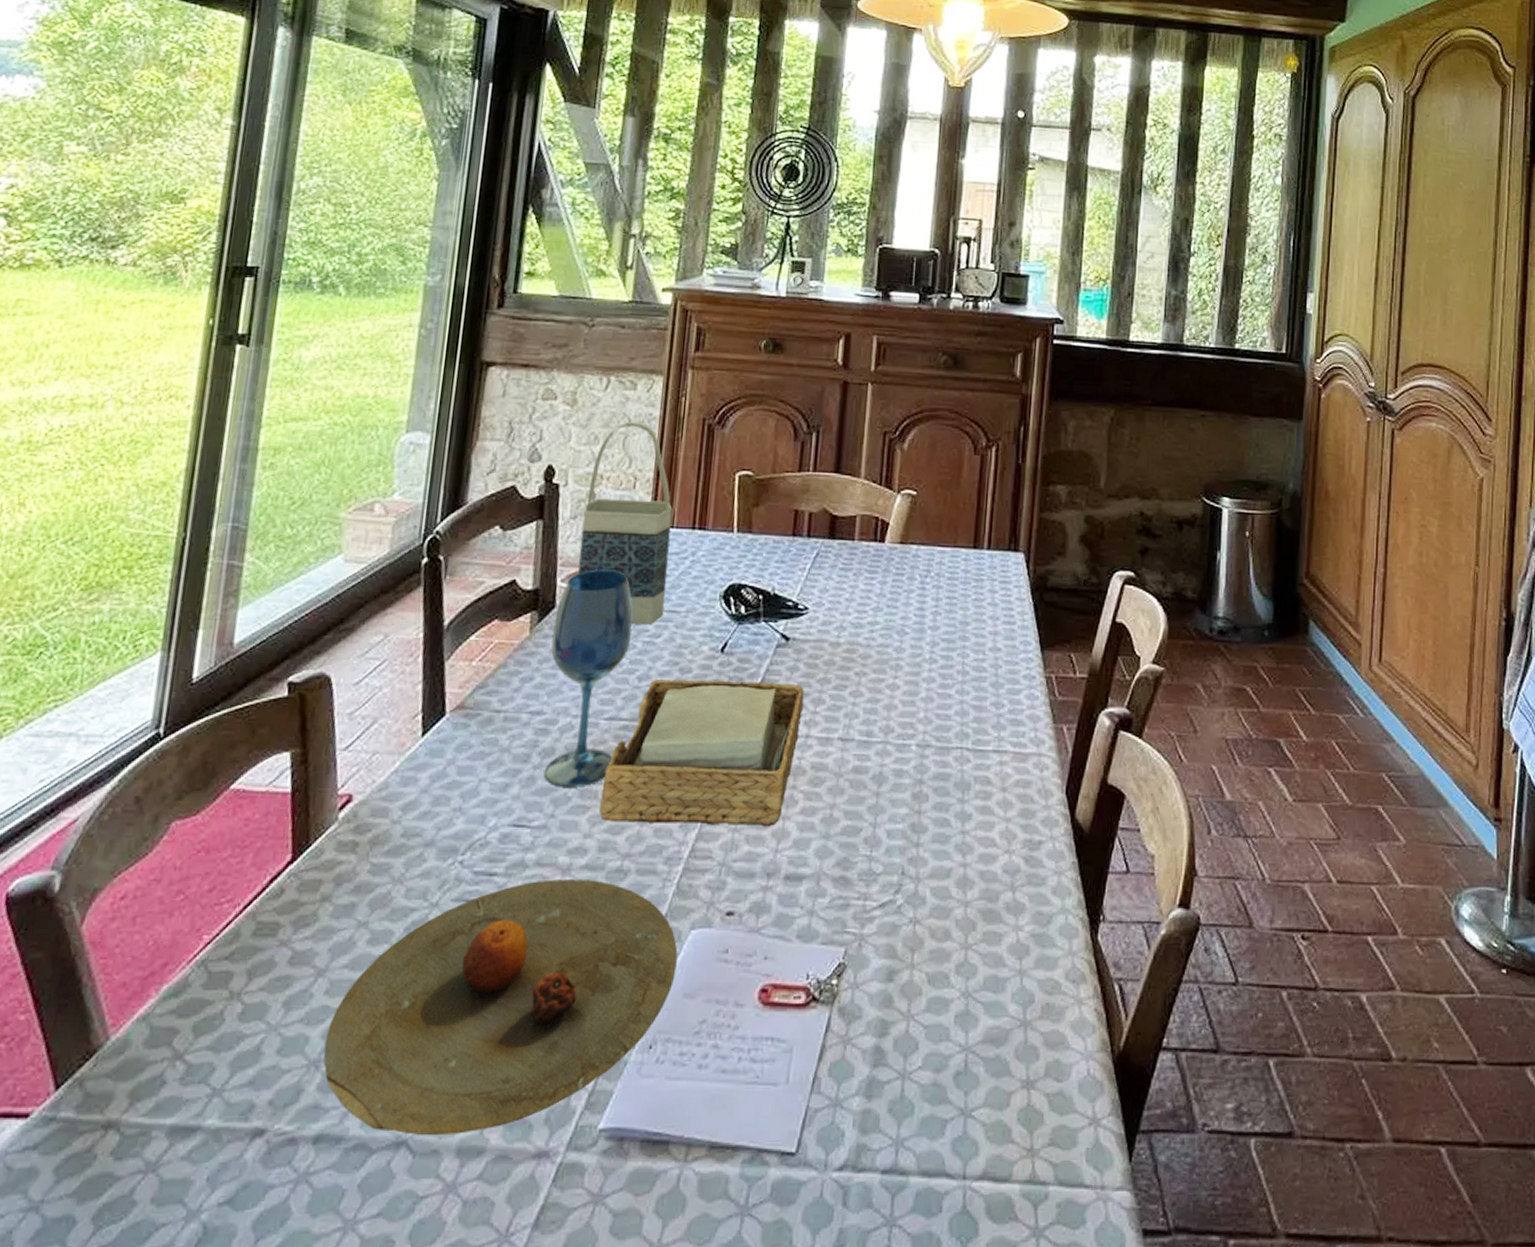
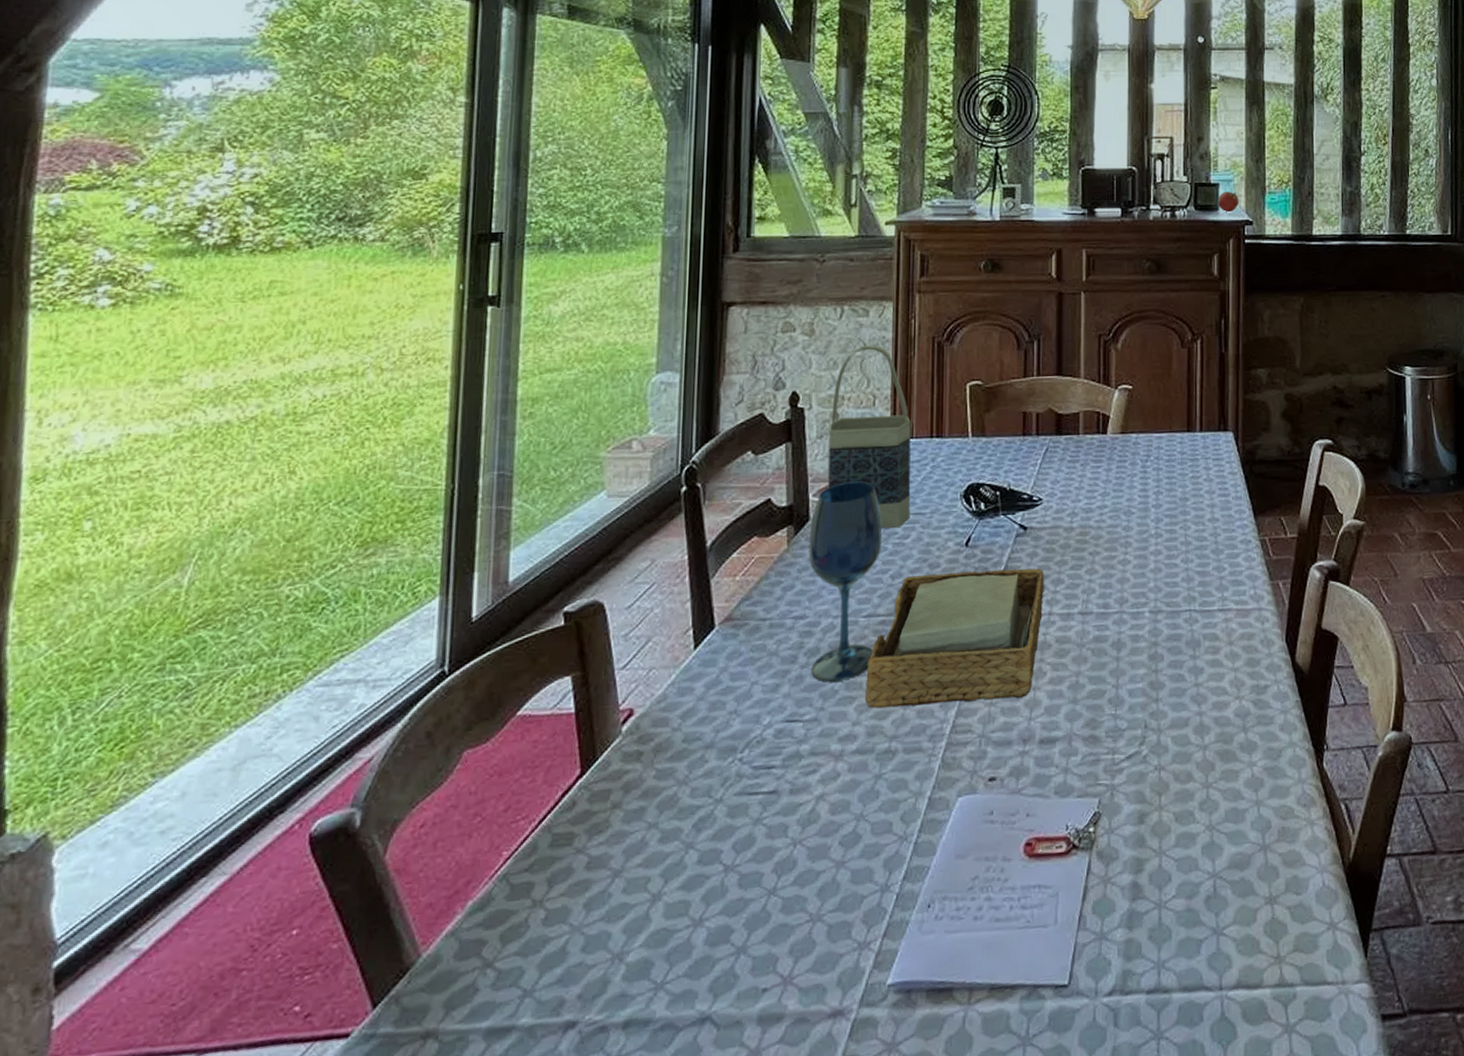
plate: present [323,879,678,1136] -> none [625,762,947,1010]
fruit: none [1026,285,1050,308] -> present [1218,192,1239,213]

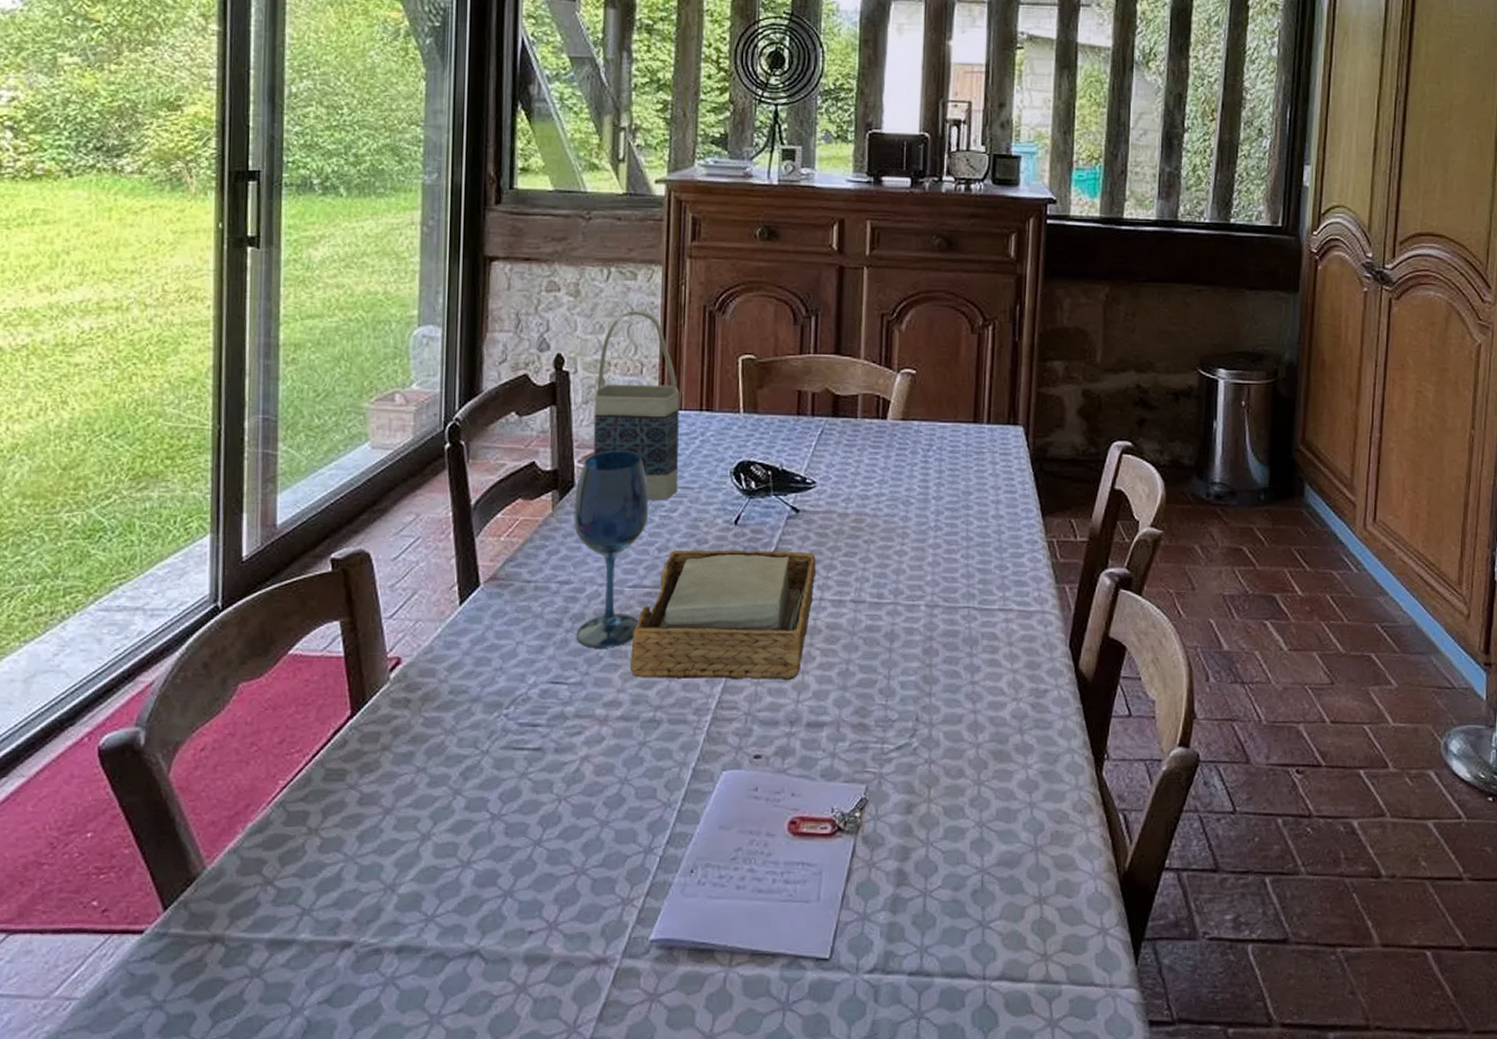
fruit: present [1218,192,1239,213] -> none [1018,166,1043,189]

